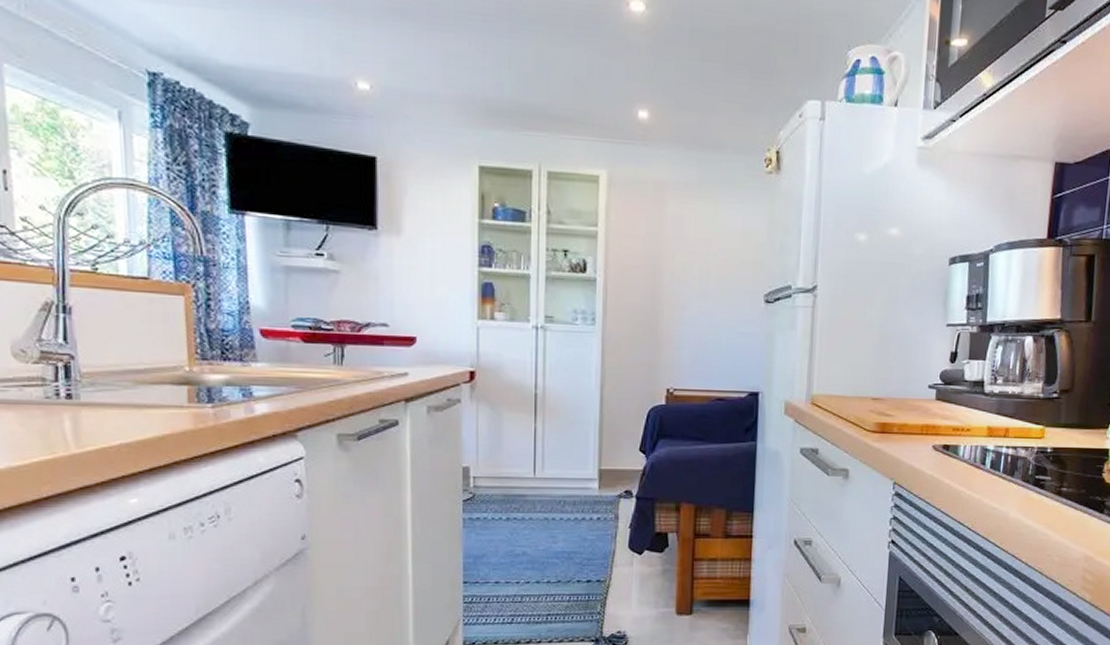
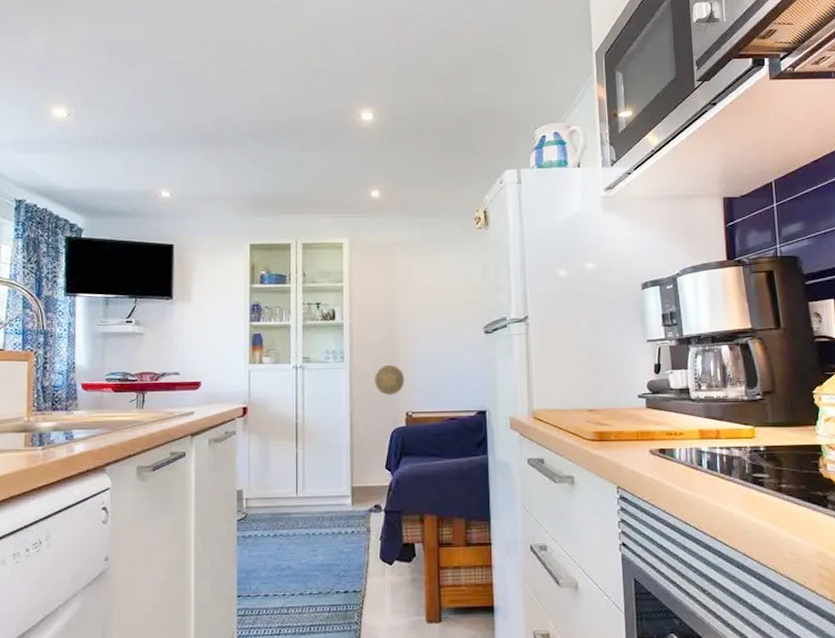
decorative plate: none [632,331,668,368] -> present [375,364,405,395]

